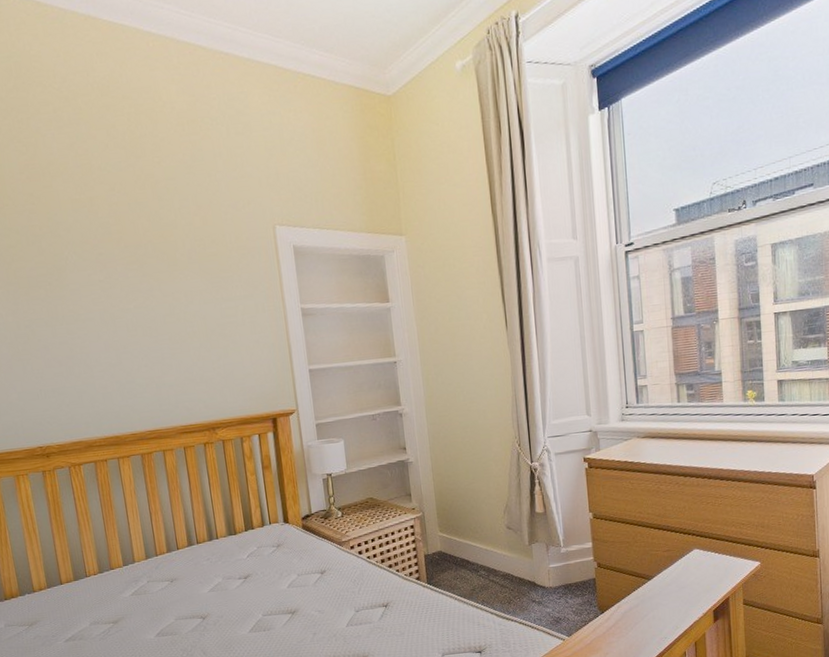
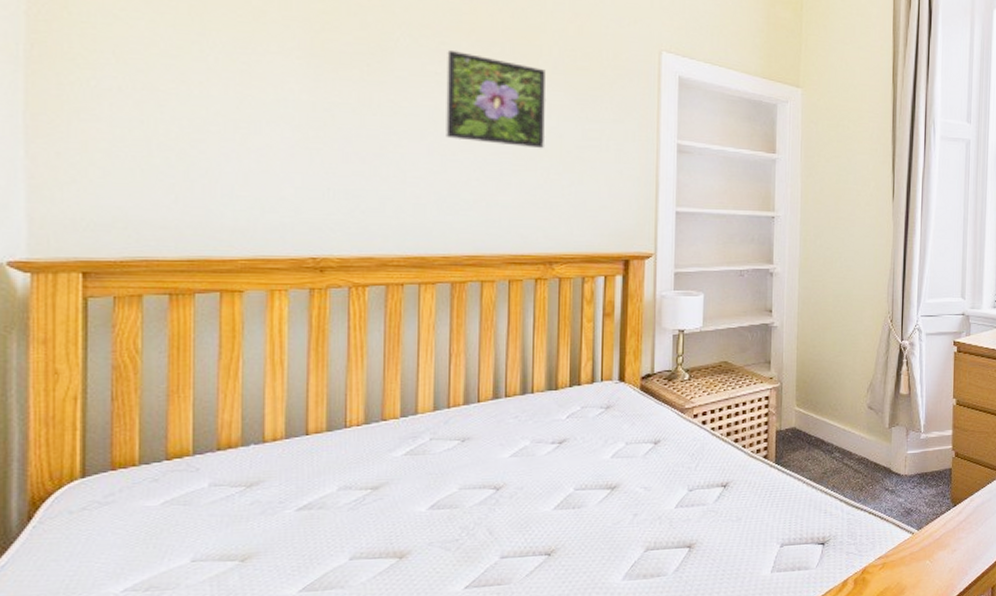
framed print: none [105,258,192,335] -> present [446,49,546,149]

